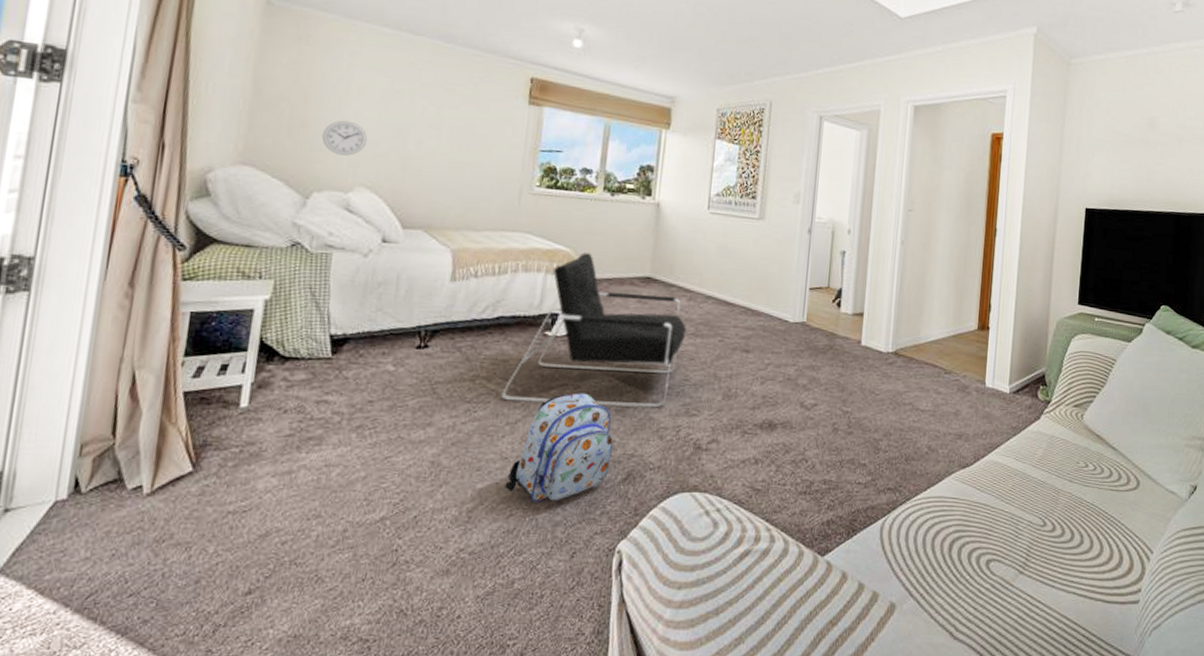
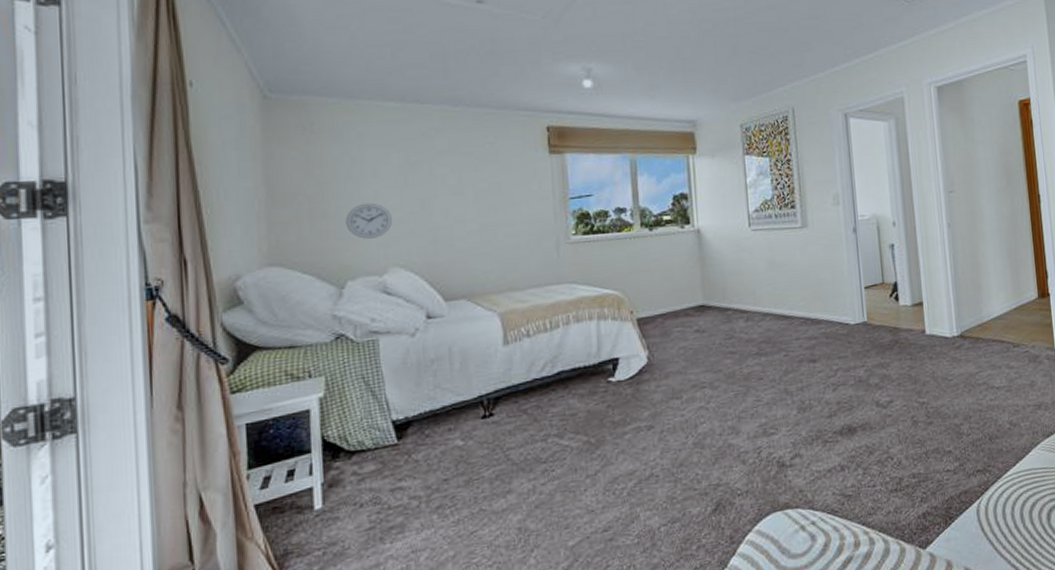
armchair: present [501,253,687,408] -> none [576,292,750,454]
backpack: present [504,393,614,502] -> none [596,432,698,550]

